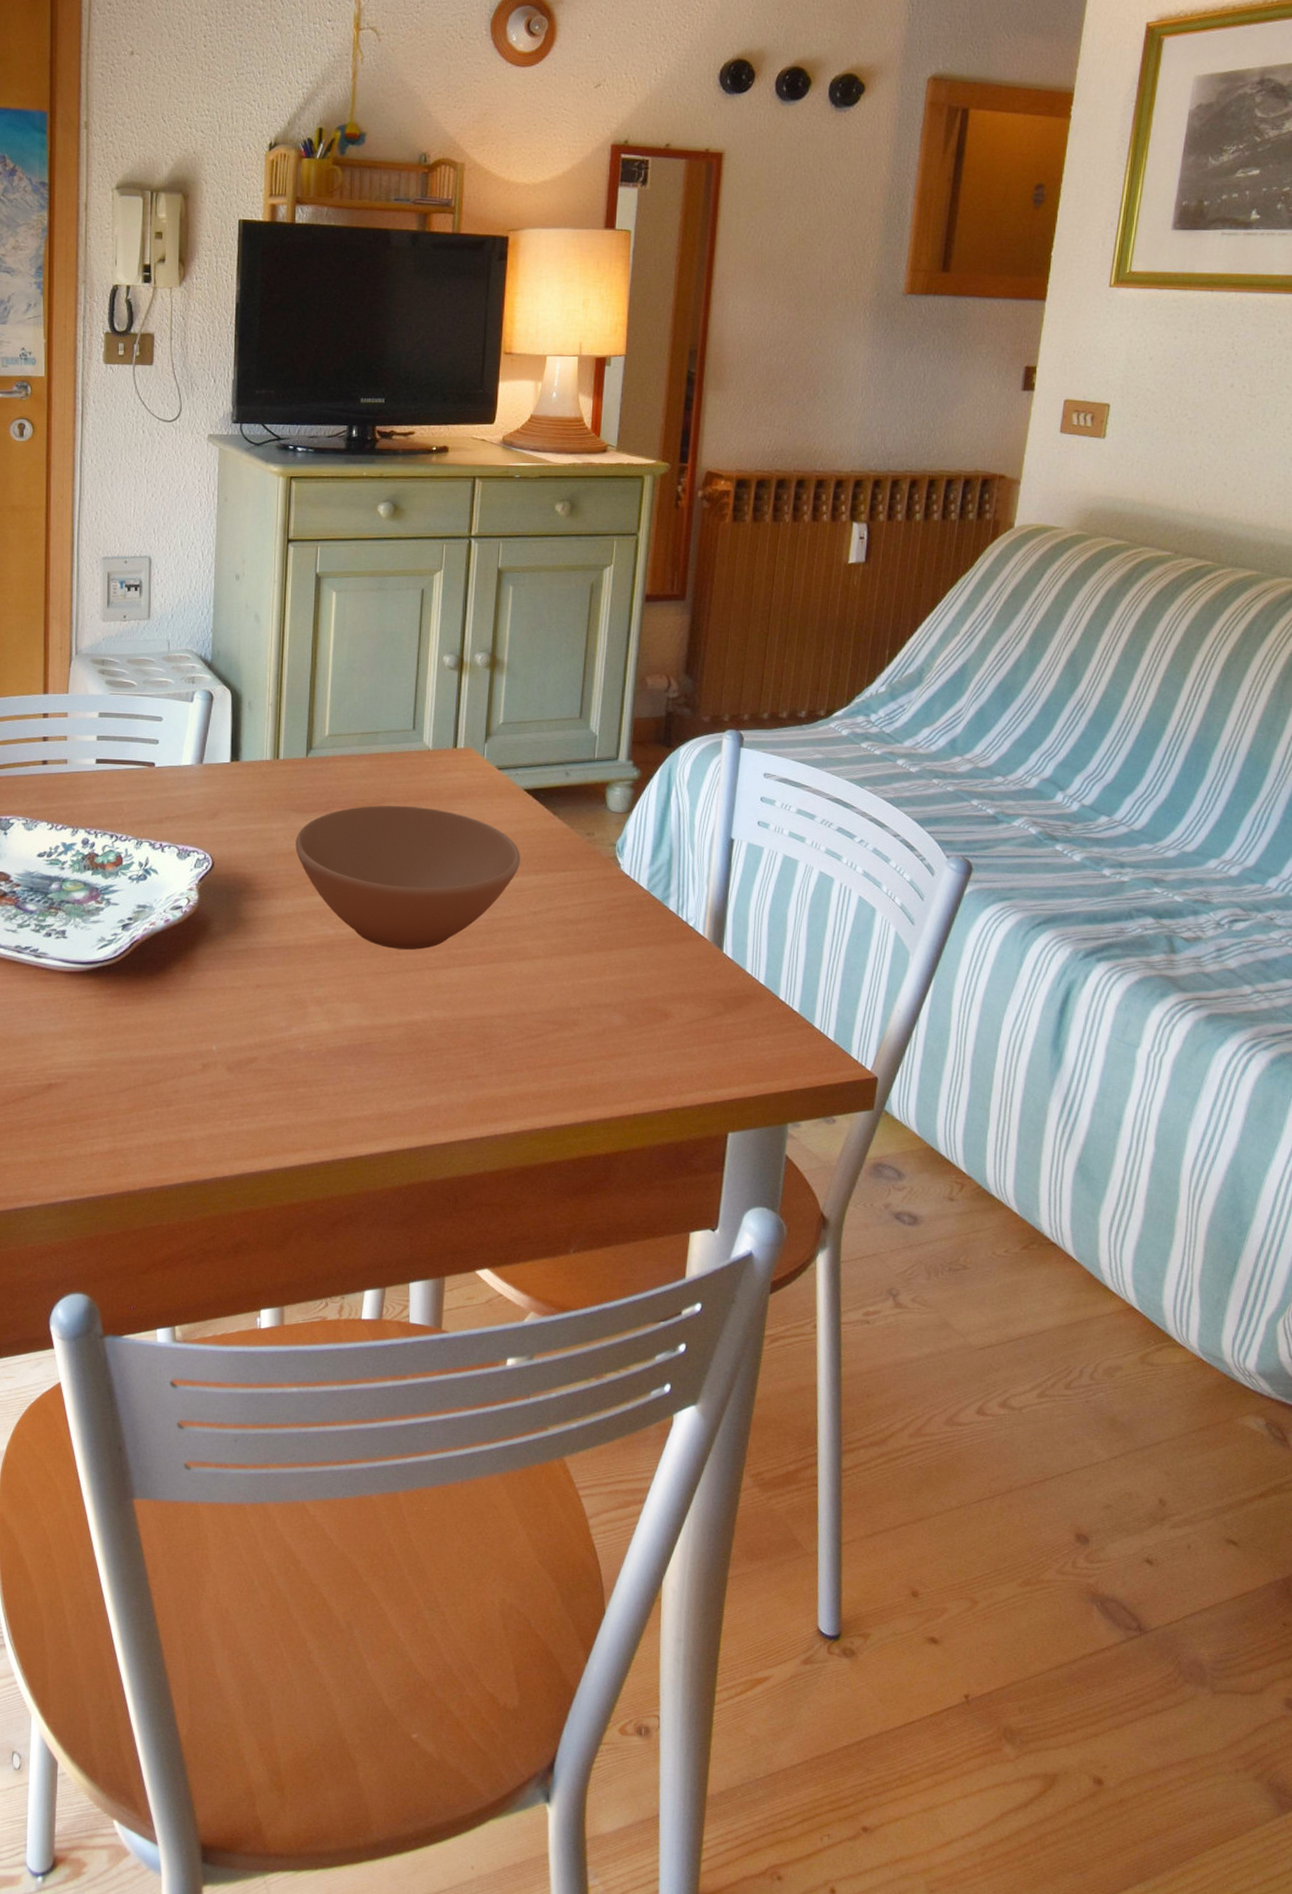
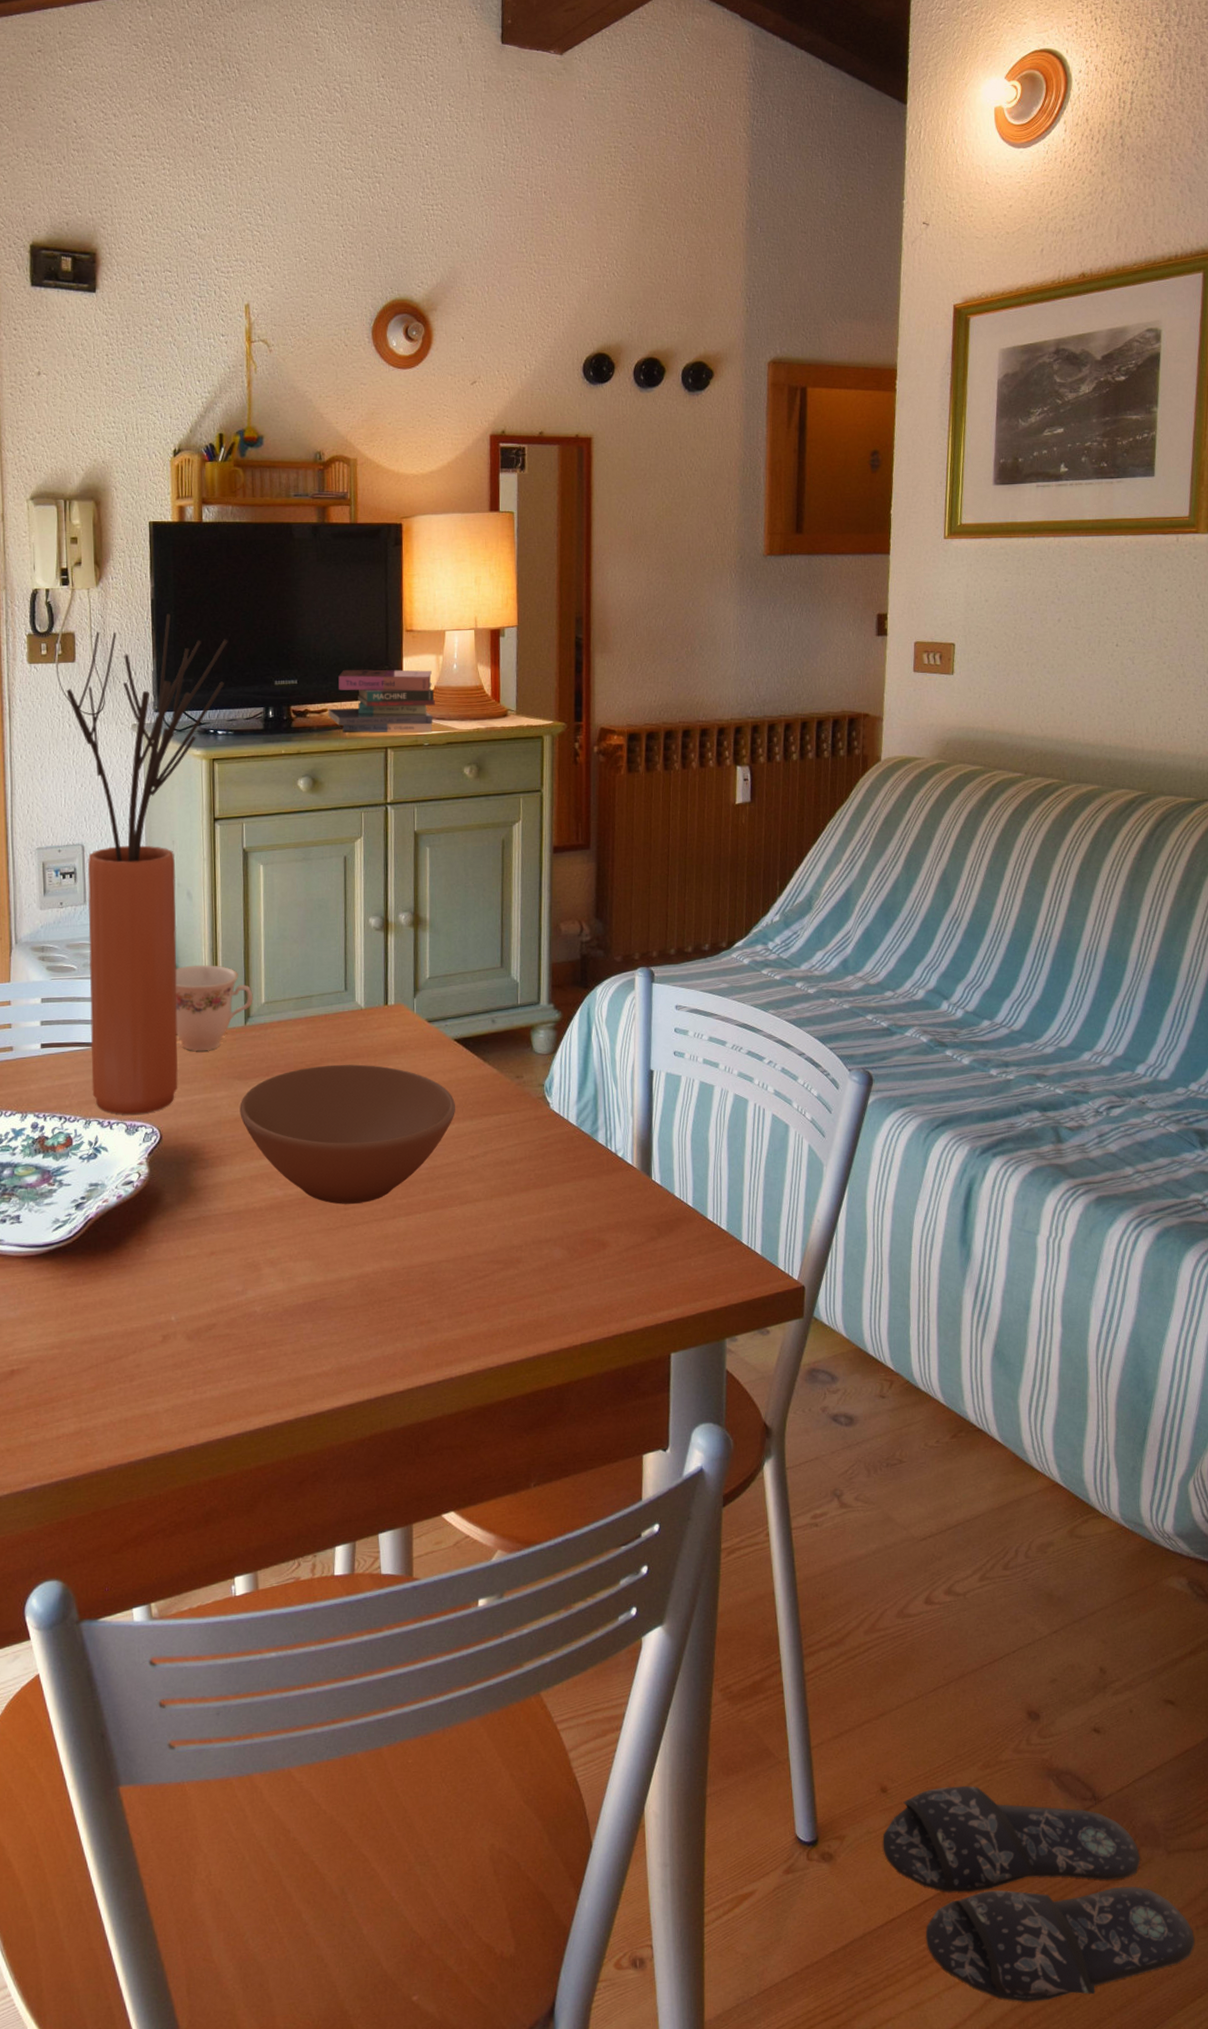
vase: none [142,319,315,839] -> present [66,613,228,1115]
teacup: none [235,690,317,780] -> present [175,964,253,1051]
books: none [415,390,530,464] -> present [328,669,435,733]
slippers: none [908,1599,1233,1822] -> present [883,1785,1195,2002]

